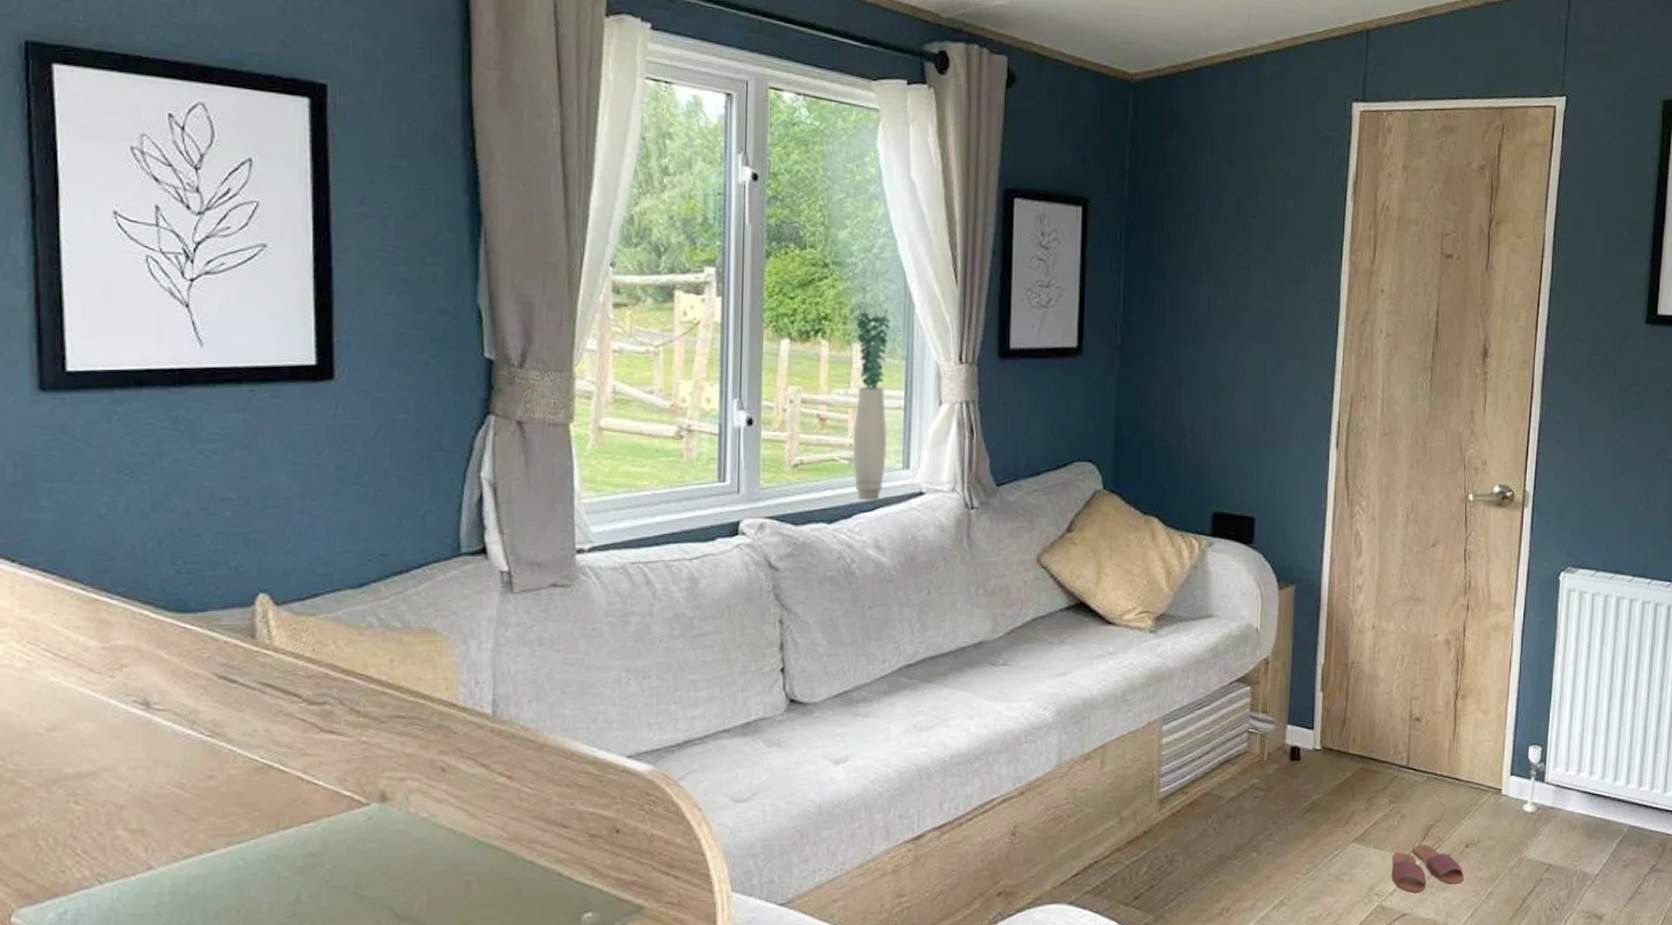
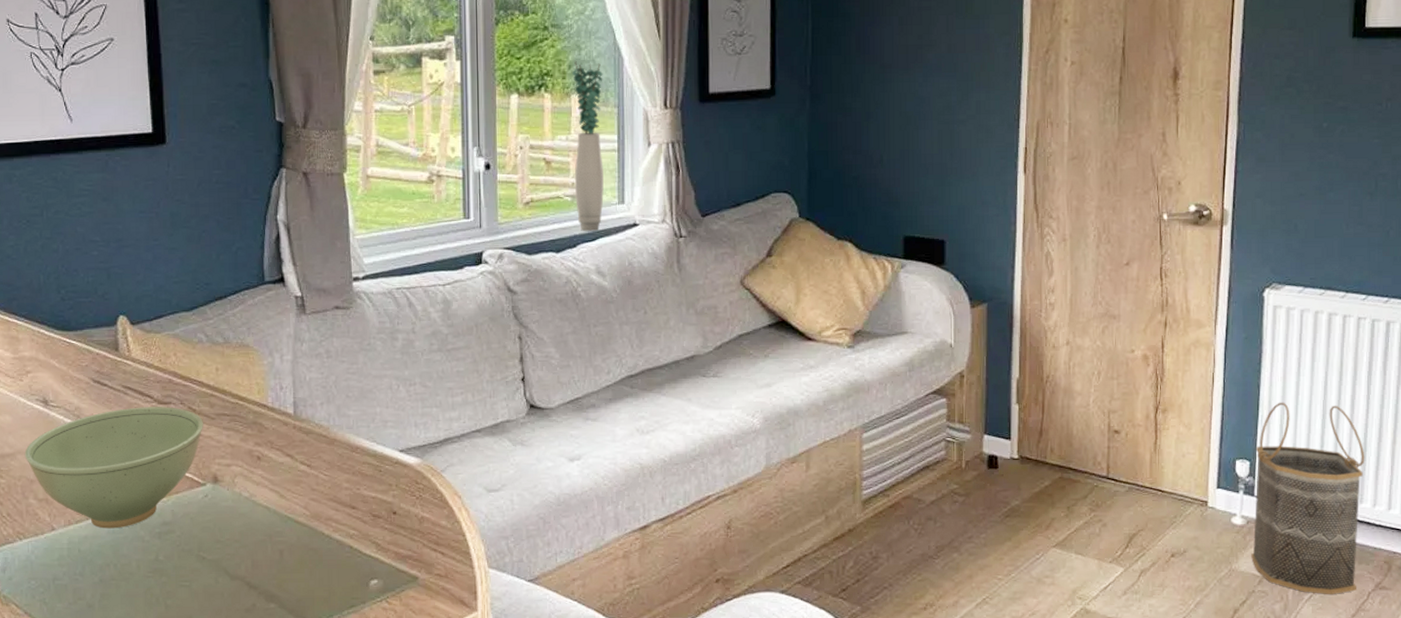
bowl: none [112,708,371,865] -> present [24,407,204,529]
slippers: present [1391,844,1464,893] -> none [1094,552,1171,598]
basket: none [1540,686,1645,879] -> present [1251,402,1365,594]

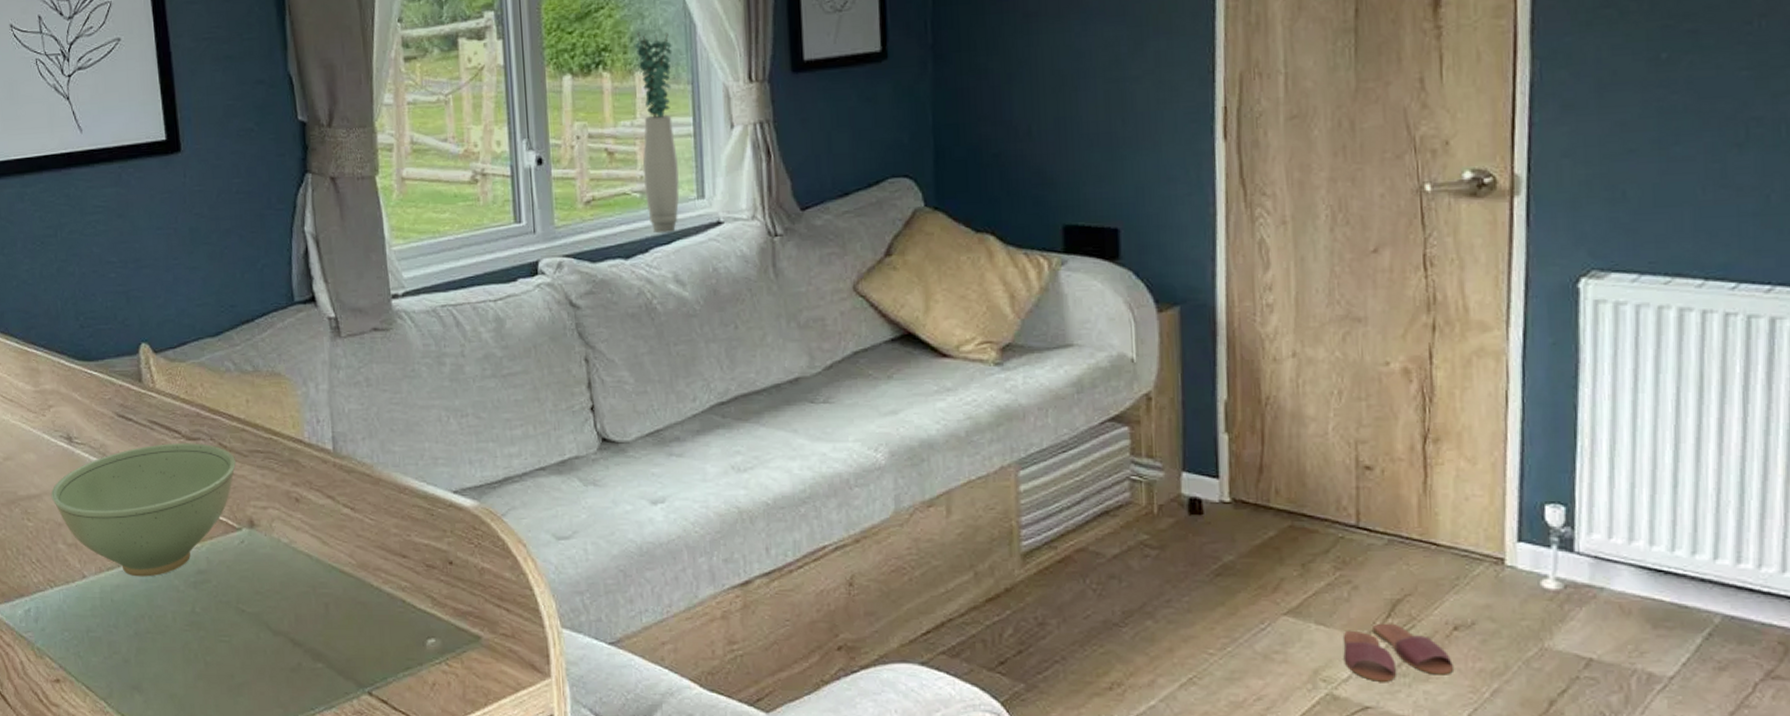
slippers: none [1094,552,1171,598] -> present [1343,623,1455,682]
basket: present [1251,402,1365,594] -> none [1572,427,1743,684]

